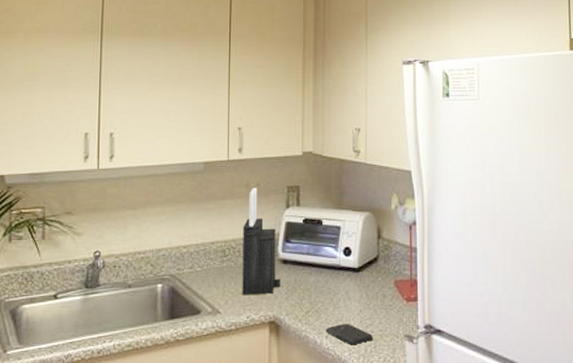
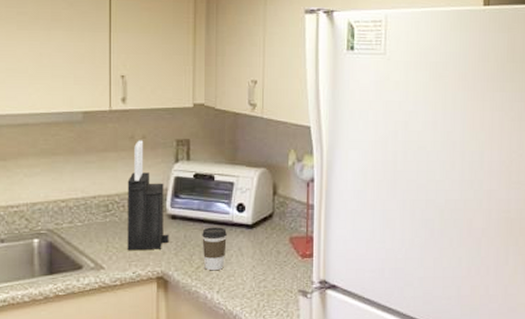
coffee cup: none [311,271,335,315] -> present [202,227,227,271]
smartphone: present [326,324,373,346] -> none [217,279,266,300]

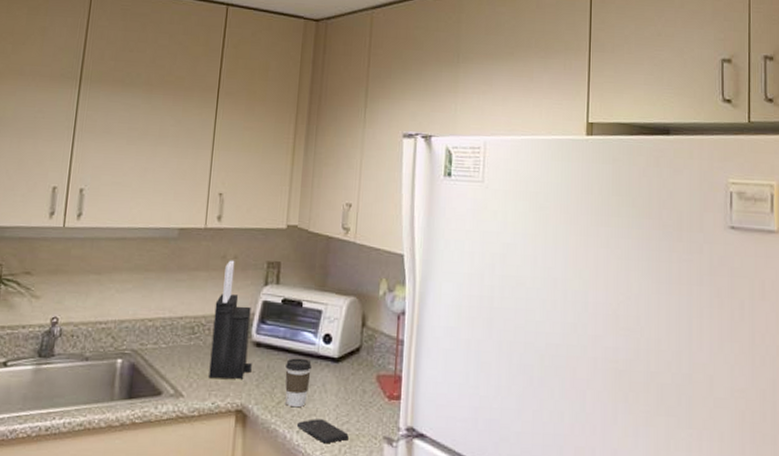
smartphone: none [217,279,266,300] -> present [297,419,349,444]

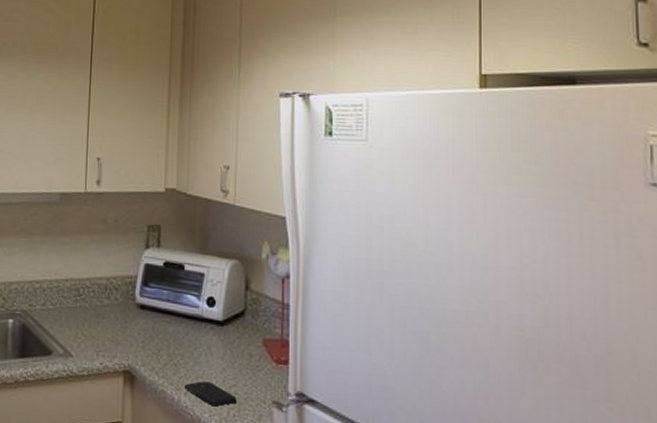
knife block: present [209,260,252,379] -> none [96,223,137,341]
coffee cup: present [285,358,312,408] -> none [170,320,196,370]

